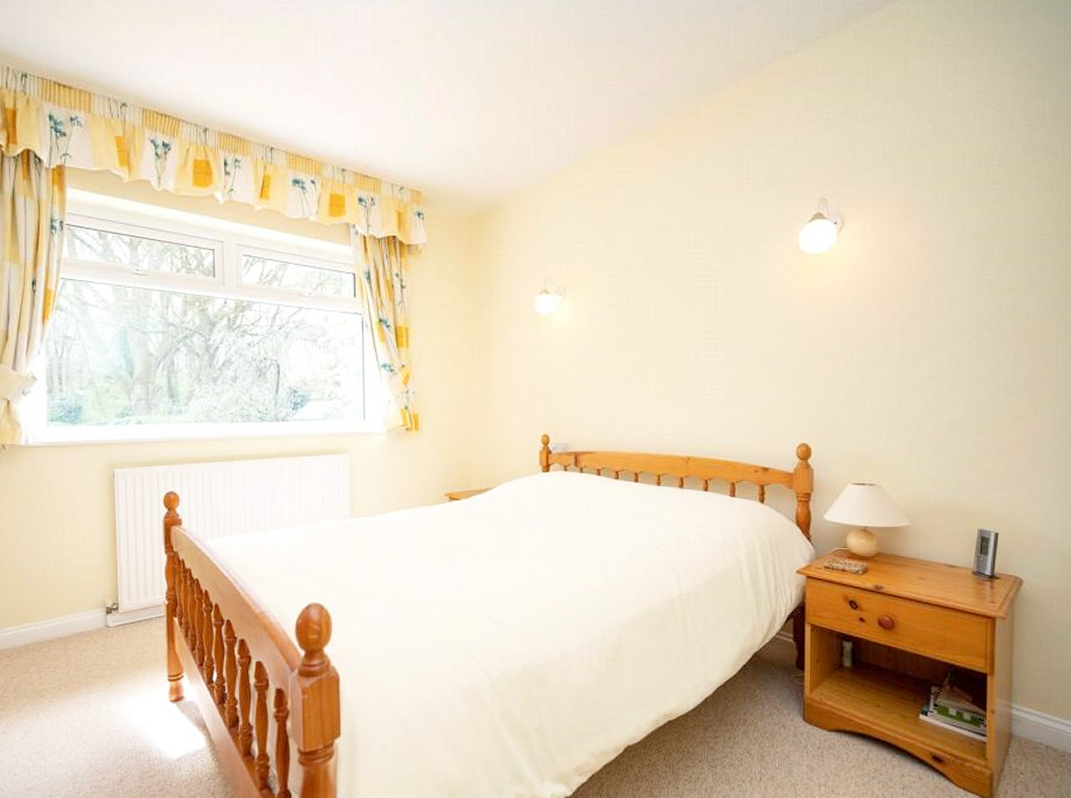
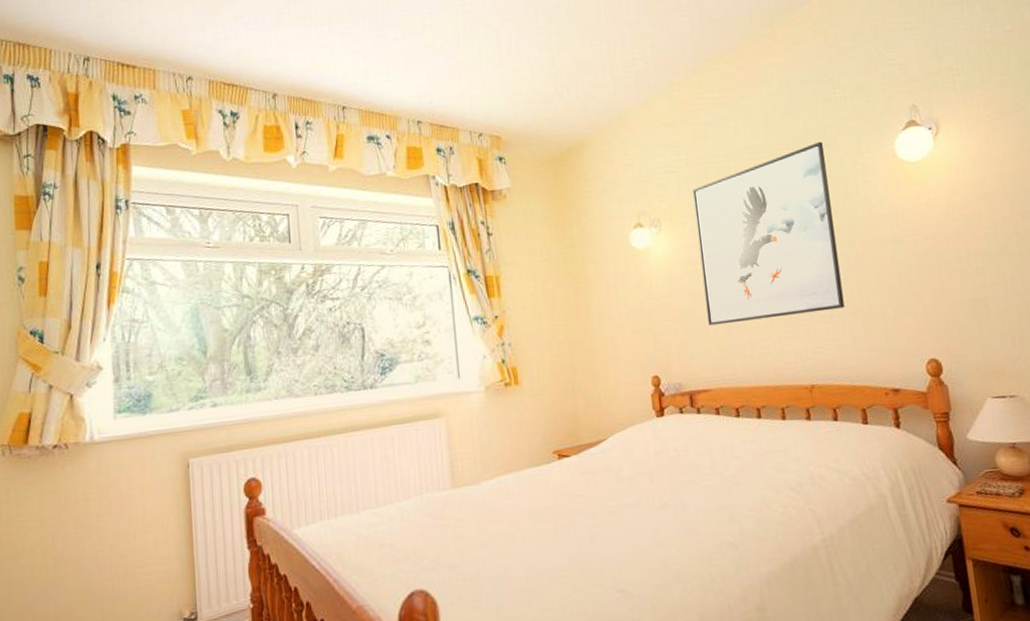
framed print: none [600,225,730,393] -> present [693,141,845,326]

